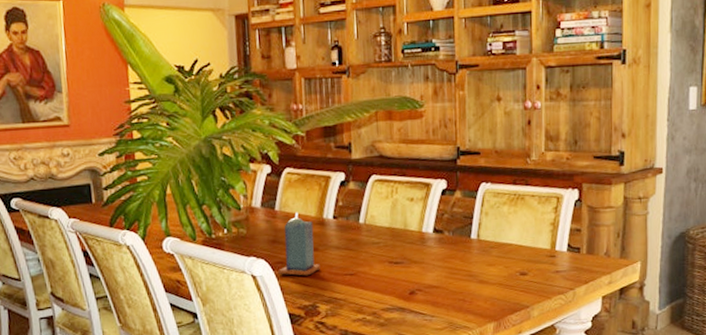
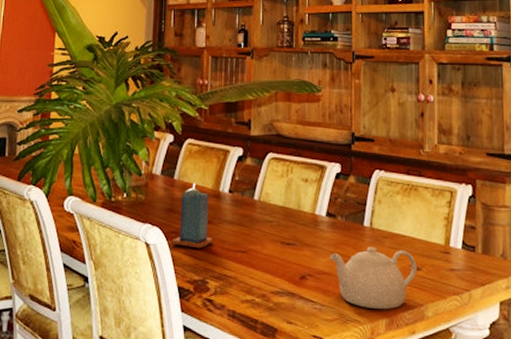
teapot: none [437,257,524,315] -> present [329,246,417,310]

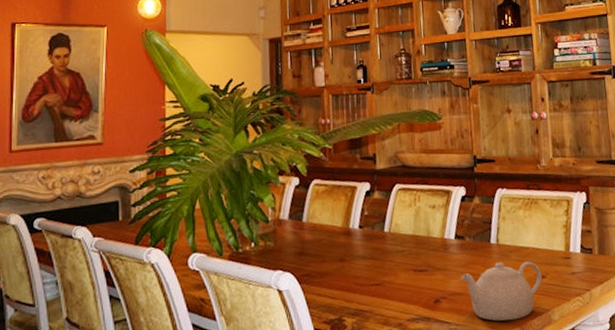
candle: present [171,183,213,249] -> none [304,223,346,289]

